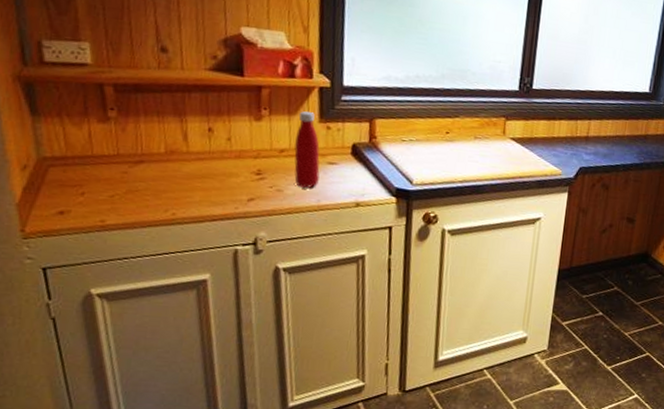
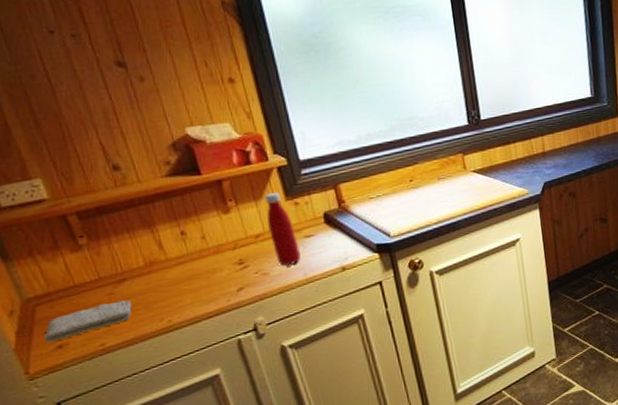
washcloth: none [48,179,142,207] -> present [44,300,132,343]

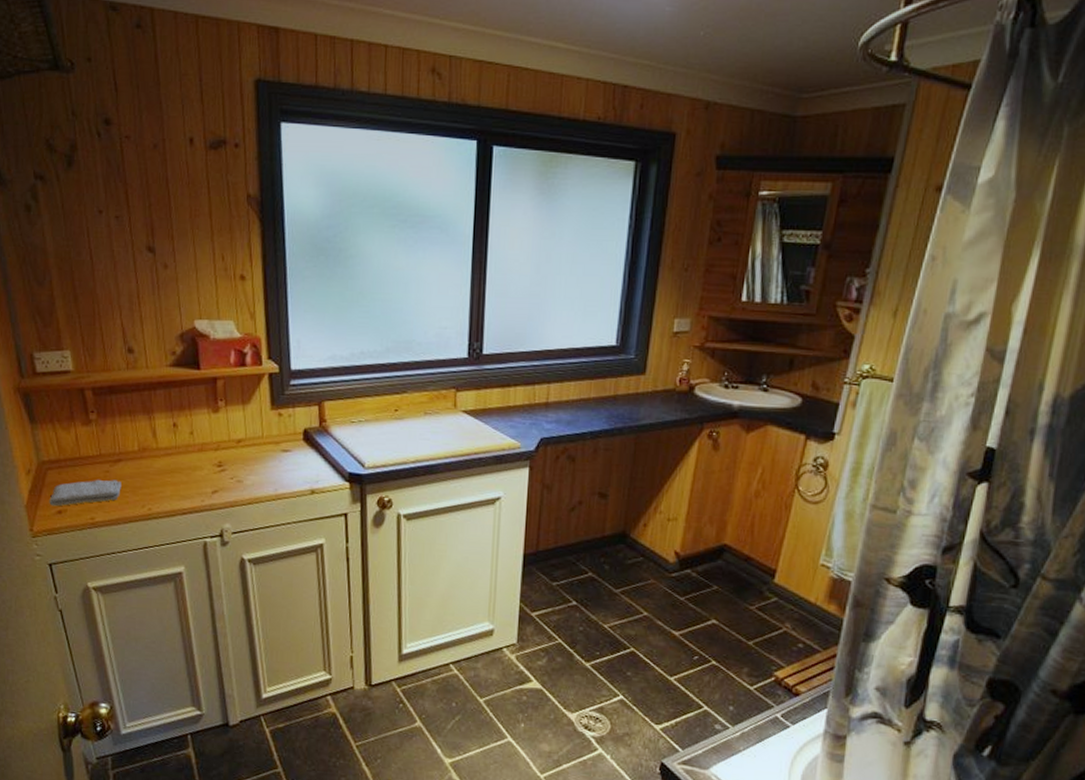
bottle: present [264,193,301,266] -> none [250,399,275,477]

